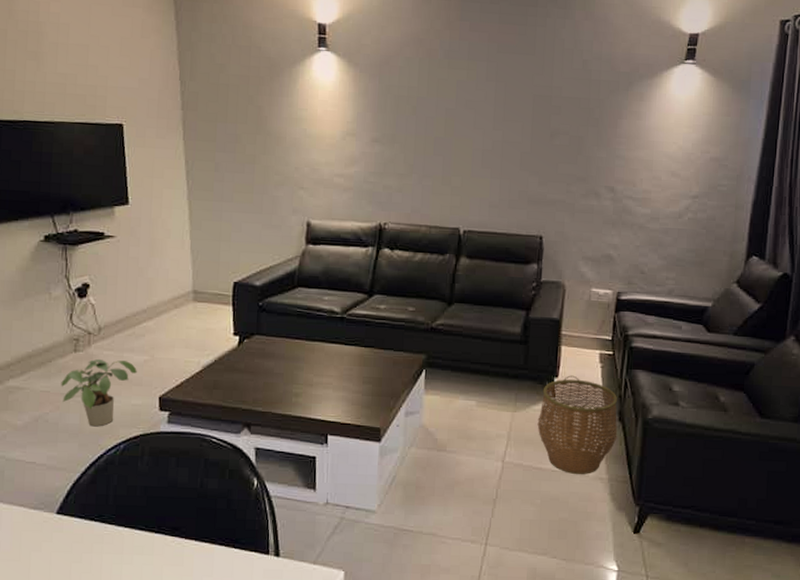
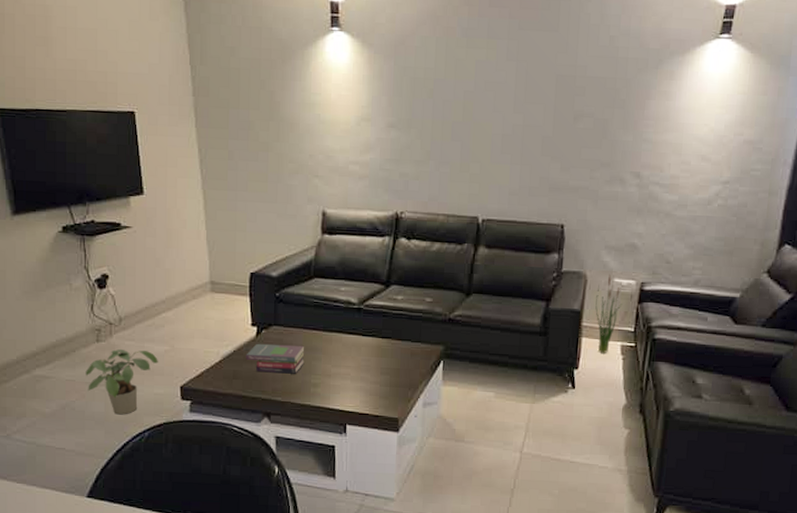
books: none [227,352,287,384] -> present [246,343,305,374]
basket: present [537,375,618,474] -> none [556,367,638,466]
plant: none [574,284,600,362] -> present [595,275,623,354]

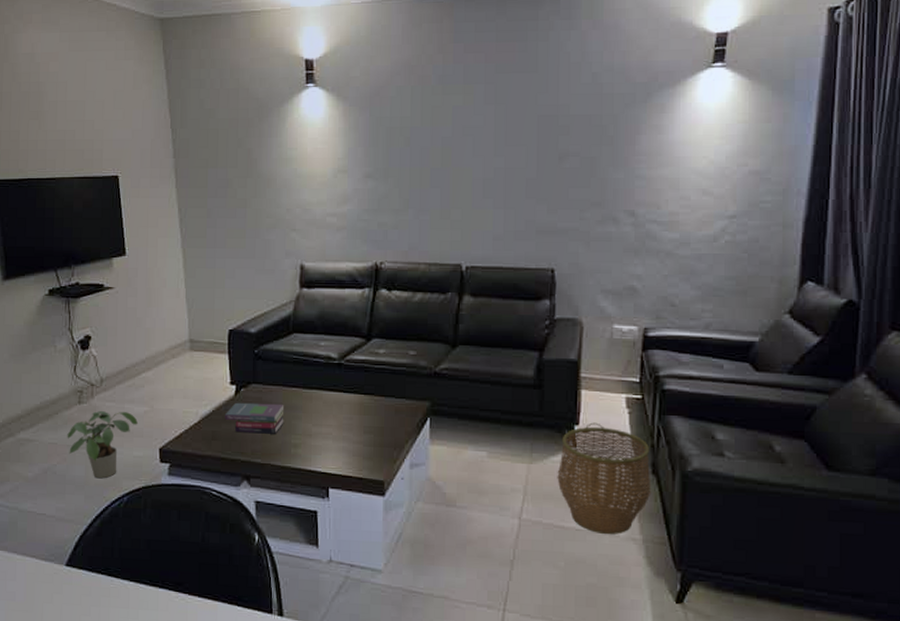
basket: none [556,367,638,466] -> present [557,422,651,534]
plant: present [595,275,623,354] -> none [594,321,625,408]

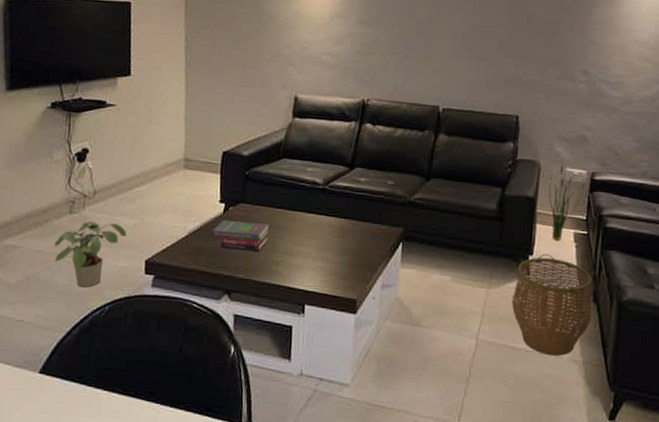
plant: none [594,321,625,408] -> present [549,164,575,241]

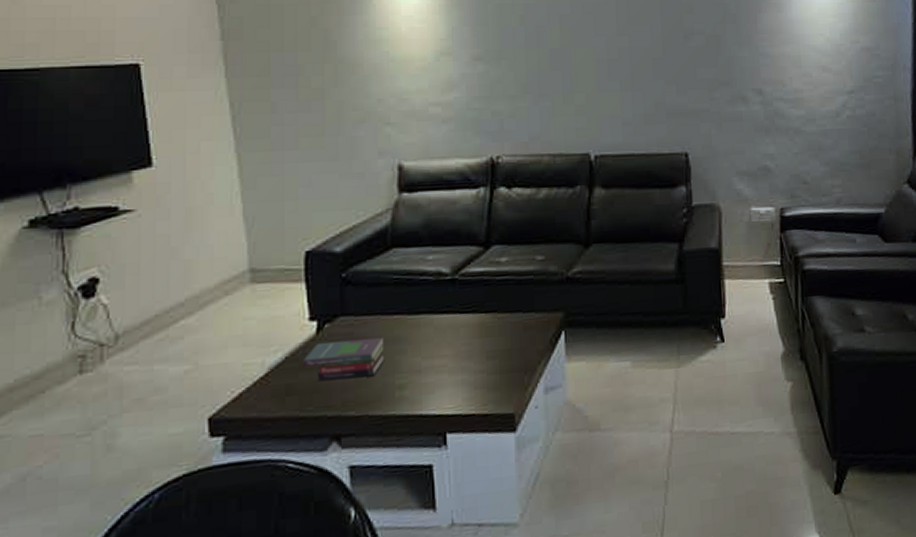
potted plant: present [54,221,127,288] -> none [60,375,174,475]
basket: present [511,253,592,356] -> none [706,313,802,434]
plant: present [549,164,575,241] -> none [734,203,764,296]

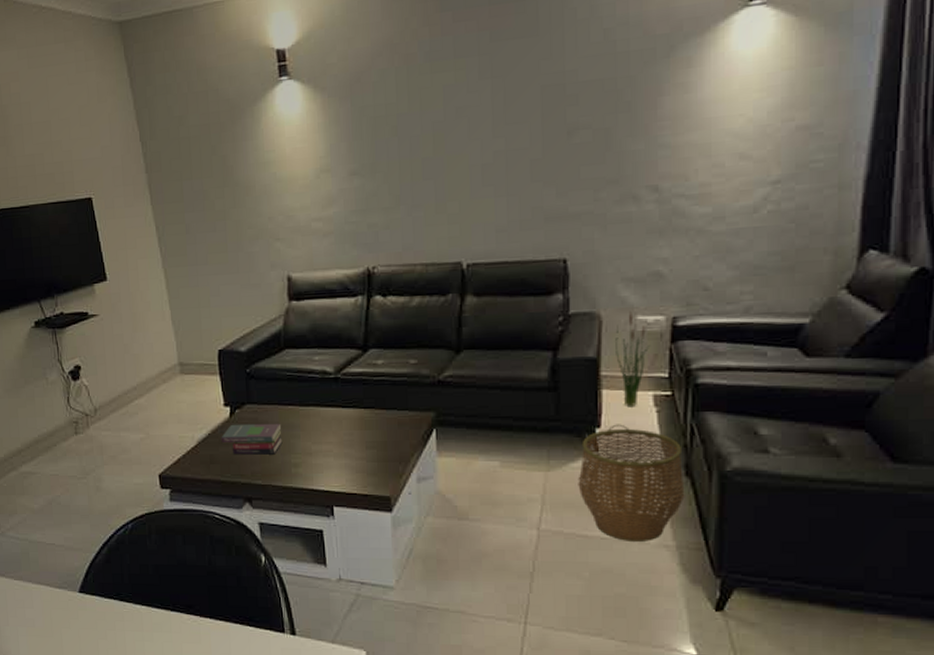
basket: none [706,313,802,434] -> present [578,424,685,541]
plant: none [734,203,764,296] -> present [615,312,651,408]

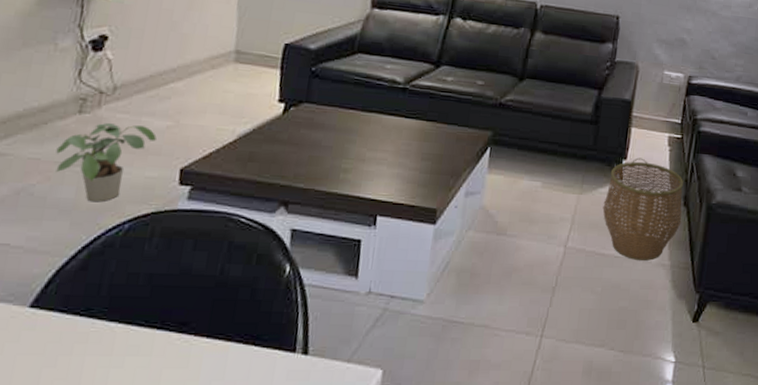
potted plant: none [67,440,135,507] -> present [56,123,157,203]
books: present [221,423,283,455] -> none [266,121,339,158]
plant: present [615,312,651,408] -> none [645,67,671,145]

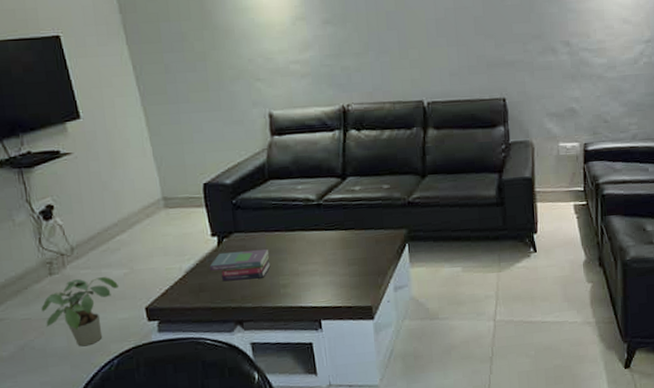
books: none [266,121,339,158] -> present [209,248,271,282]
basket: present [602,157,683,261] -> none [522,229,600,323]

